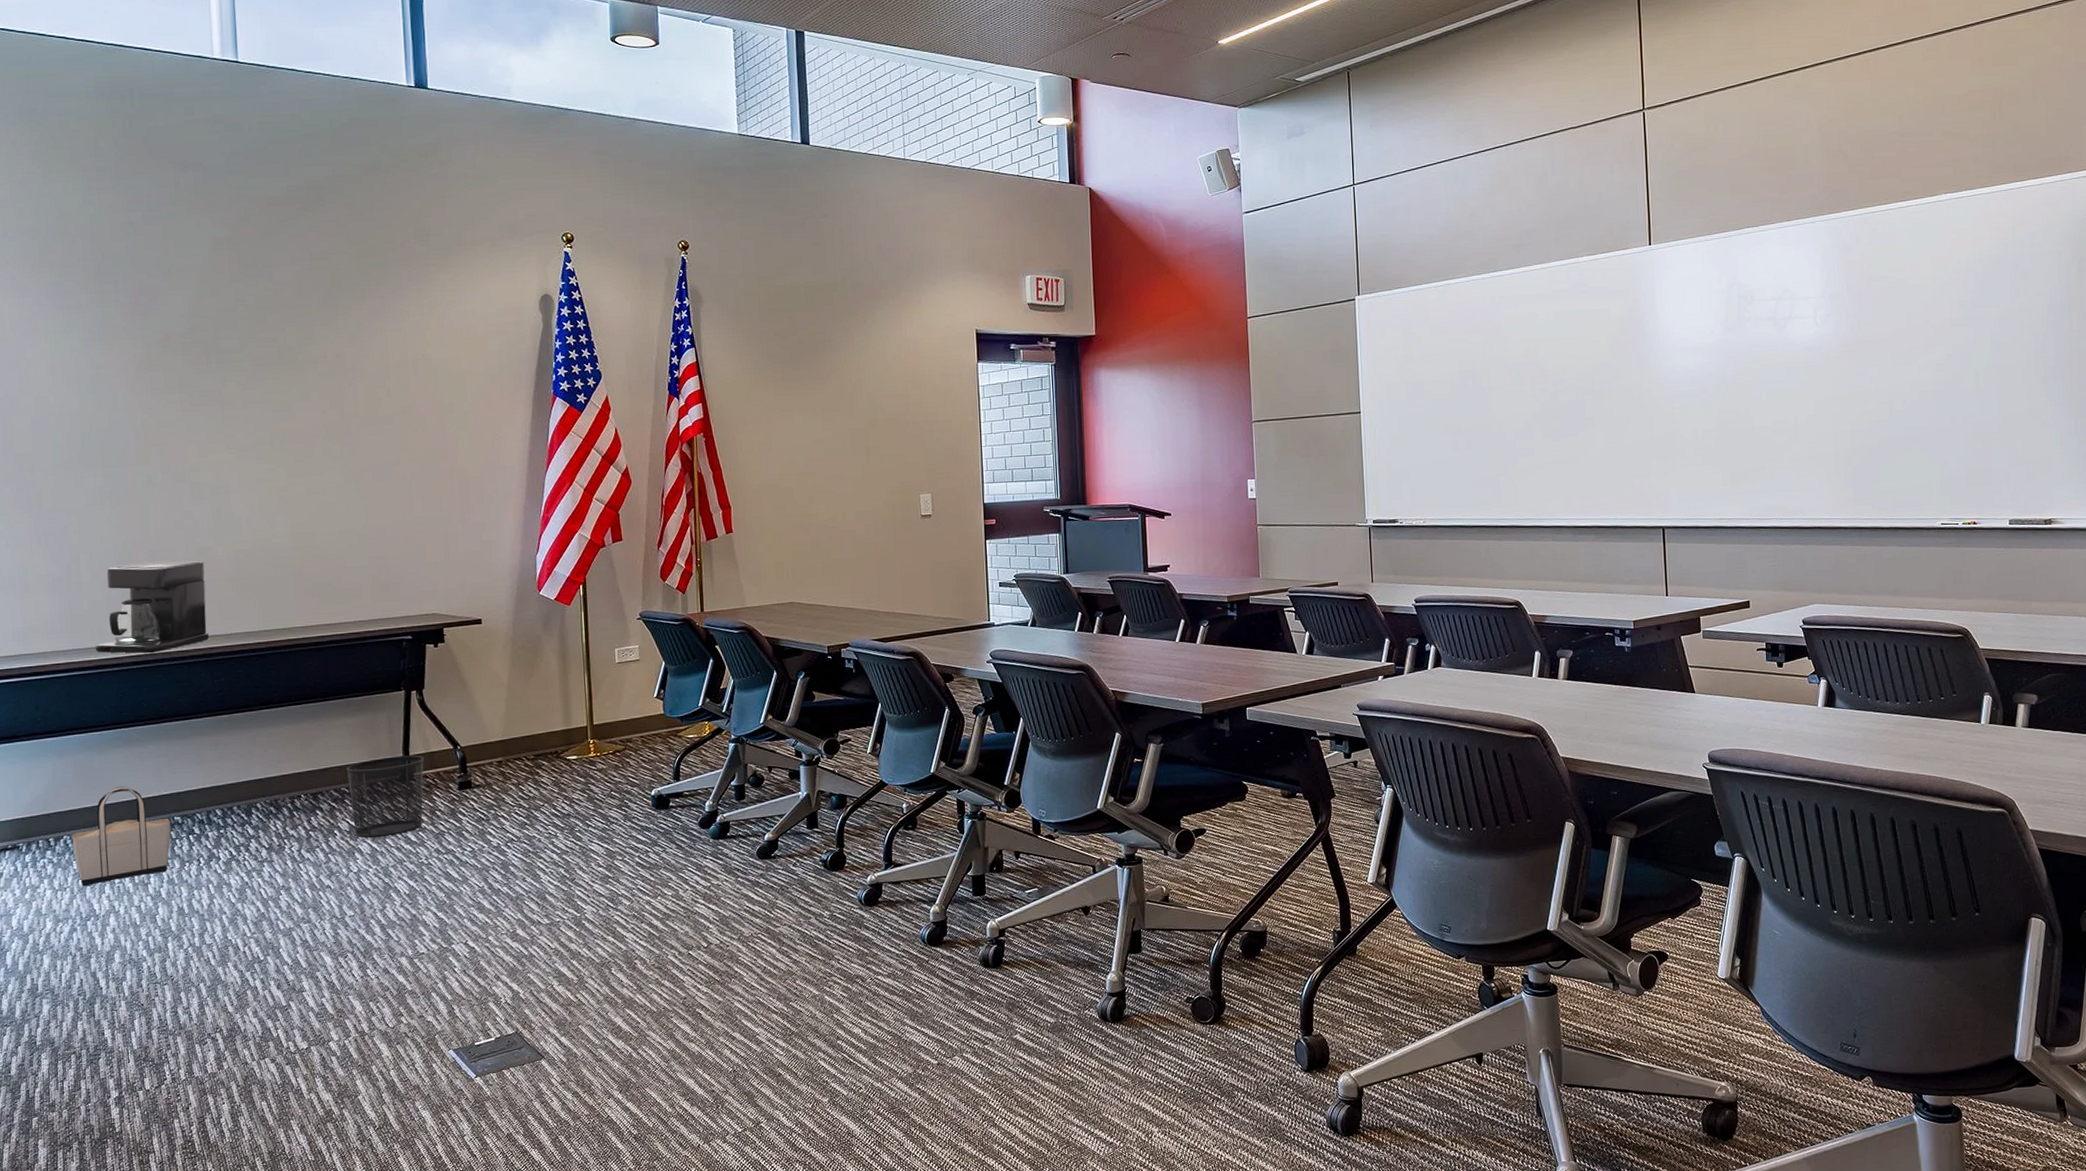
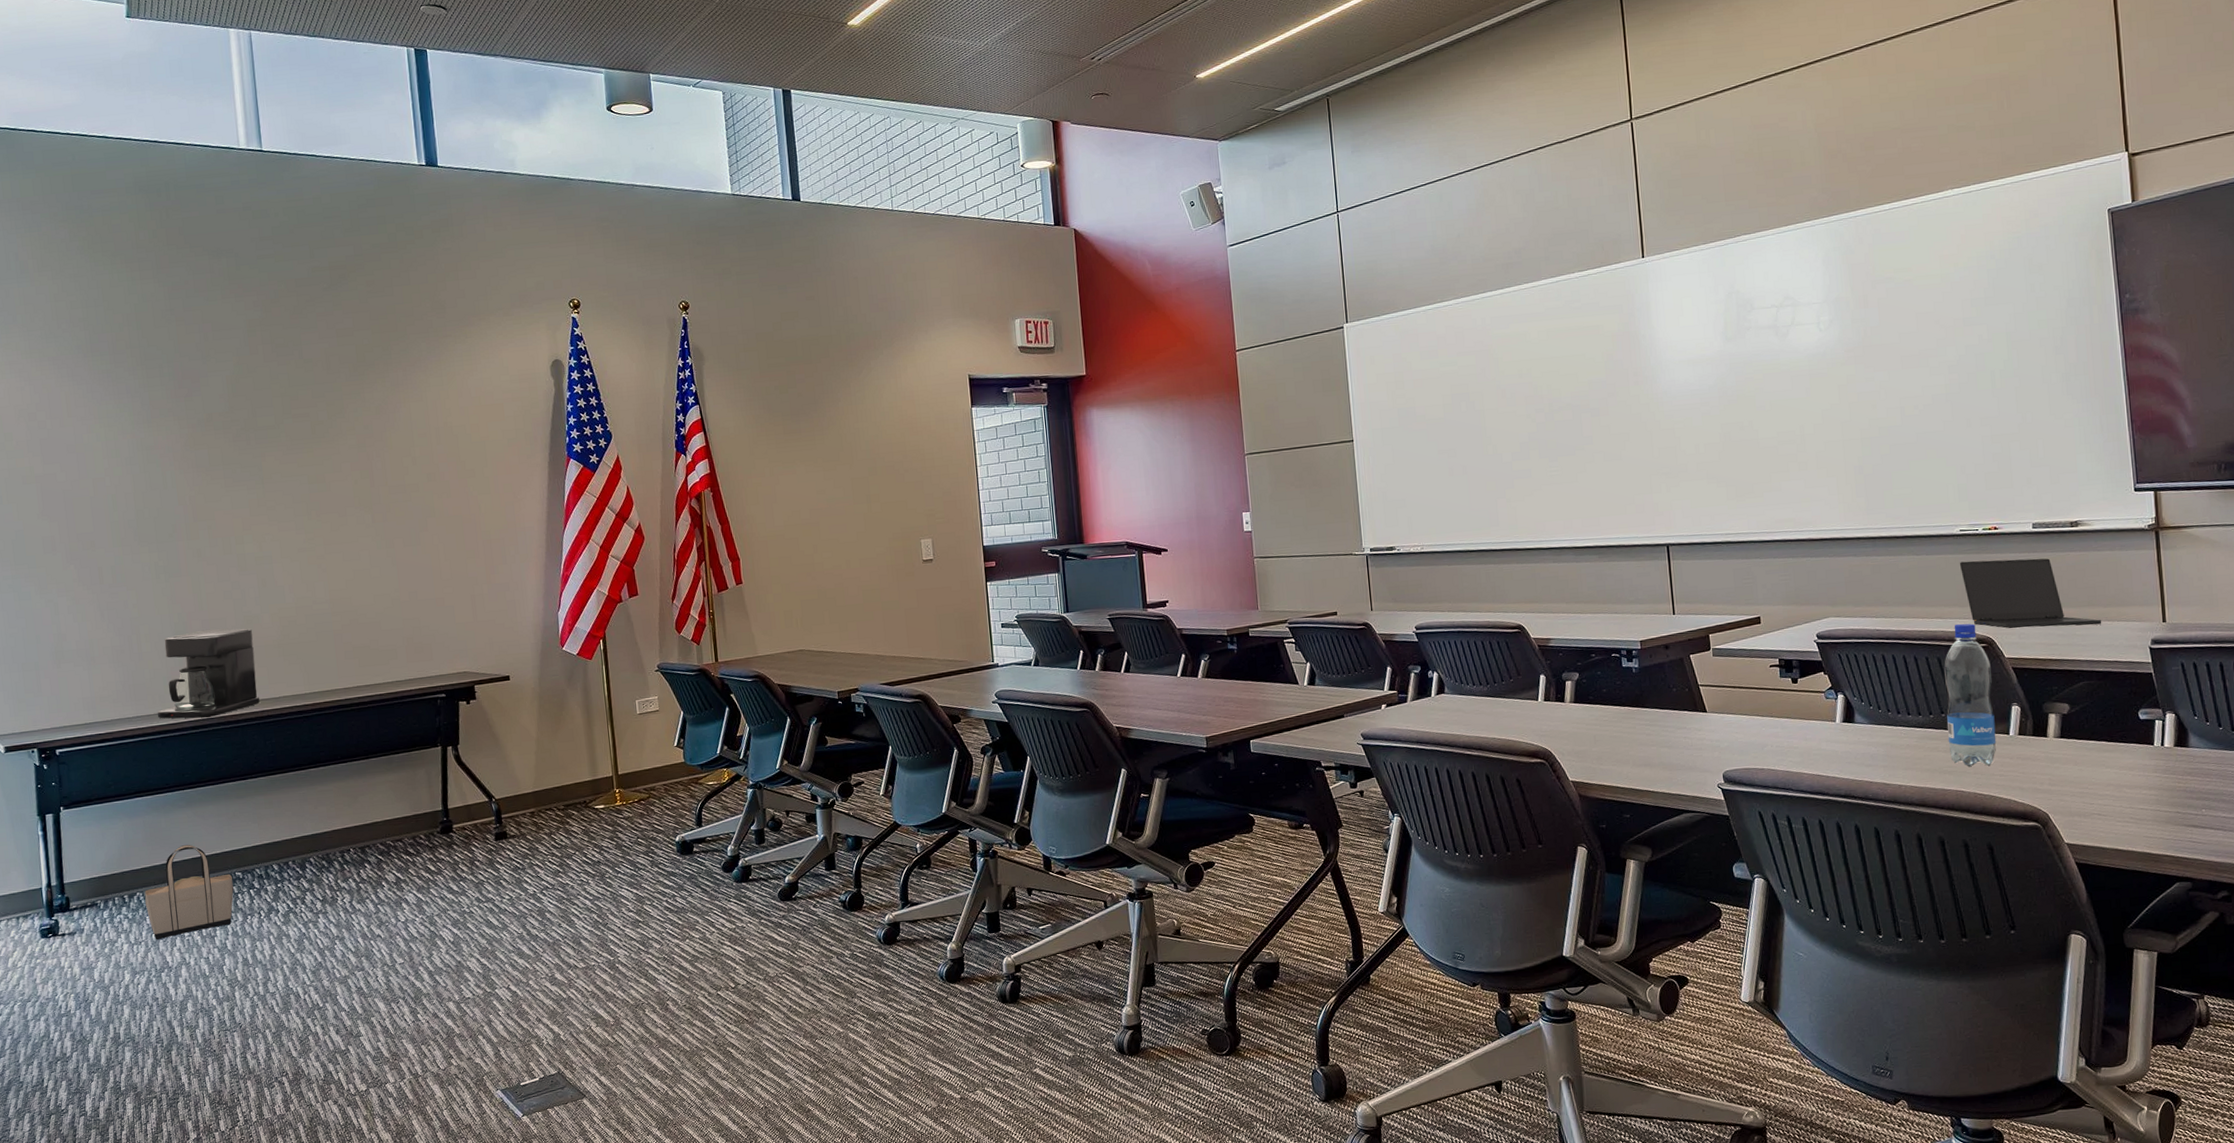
waste bin: present [346,755,424,839] -> none [390,808,463,890]
bottle: none [1922,614,1968,753] -> present [1944,623,1997,766]
laptop: none [1939,553,2071,620] -> present [1959,558,2102,628]

